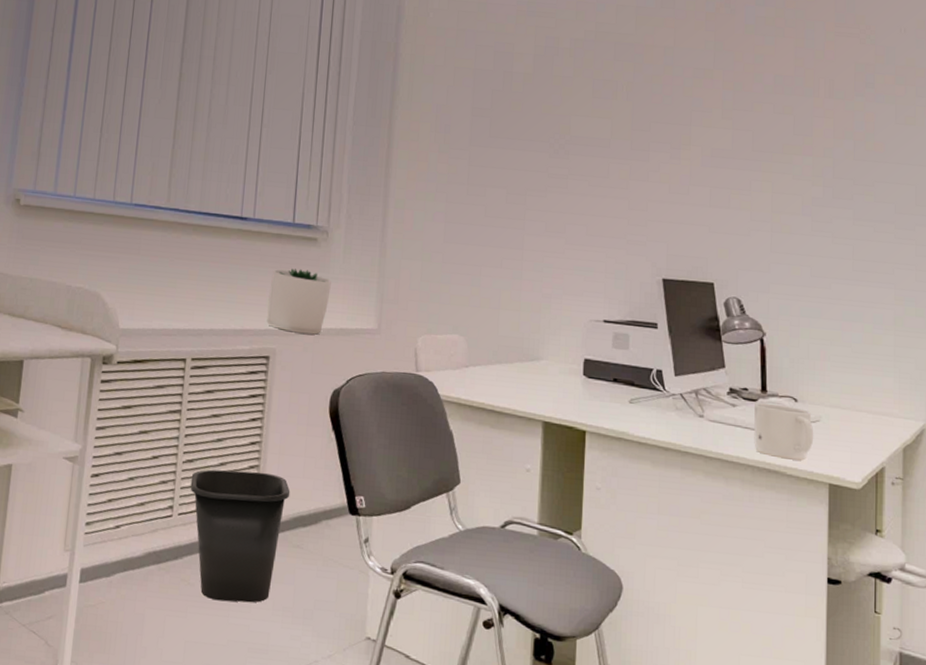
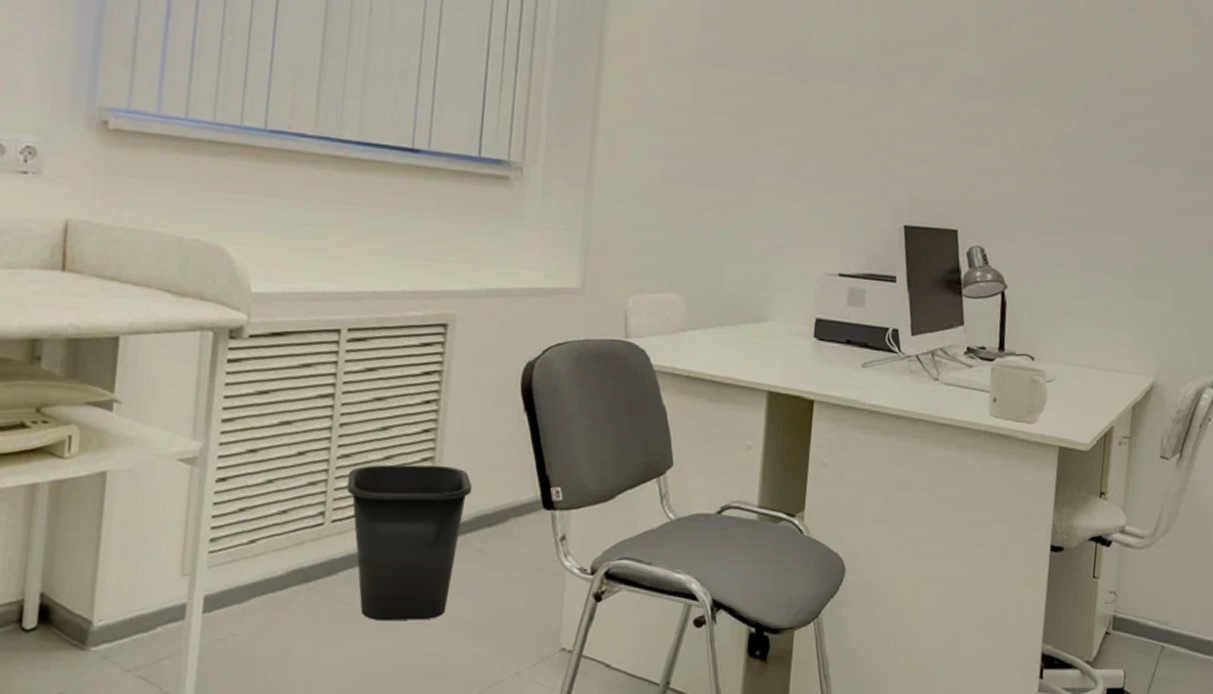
planter: present [267,268,331,335] -> none [444,214,526,296]

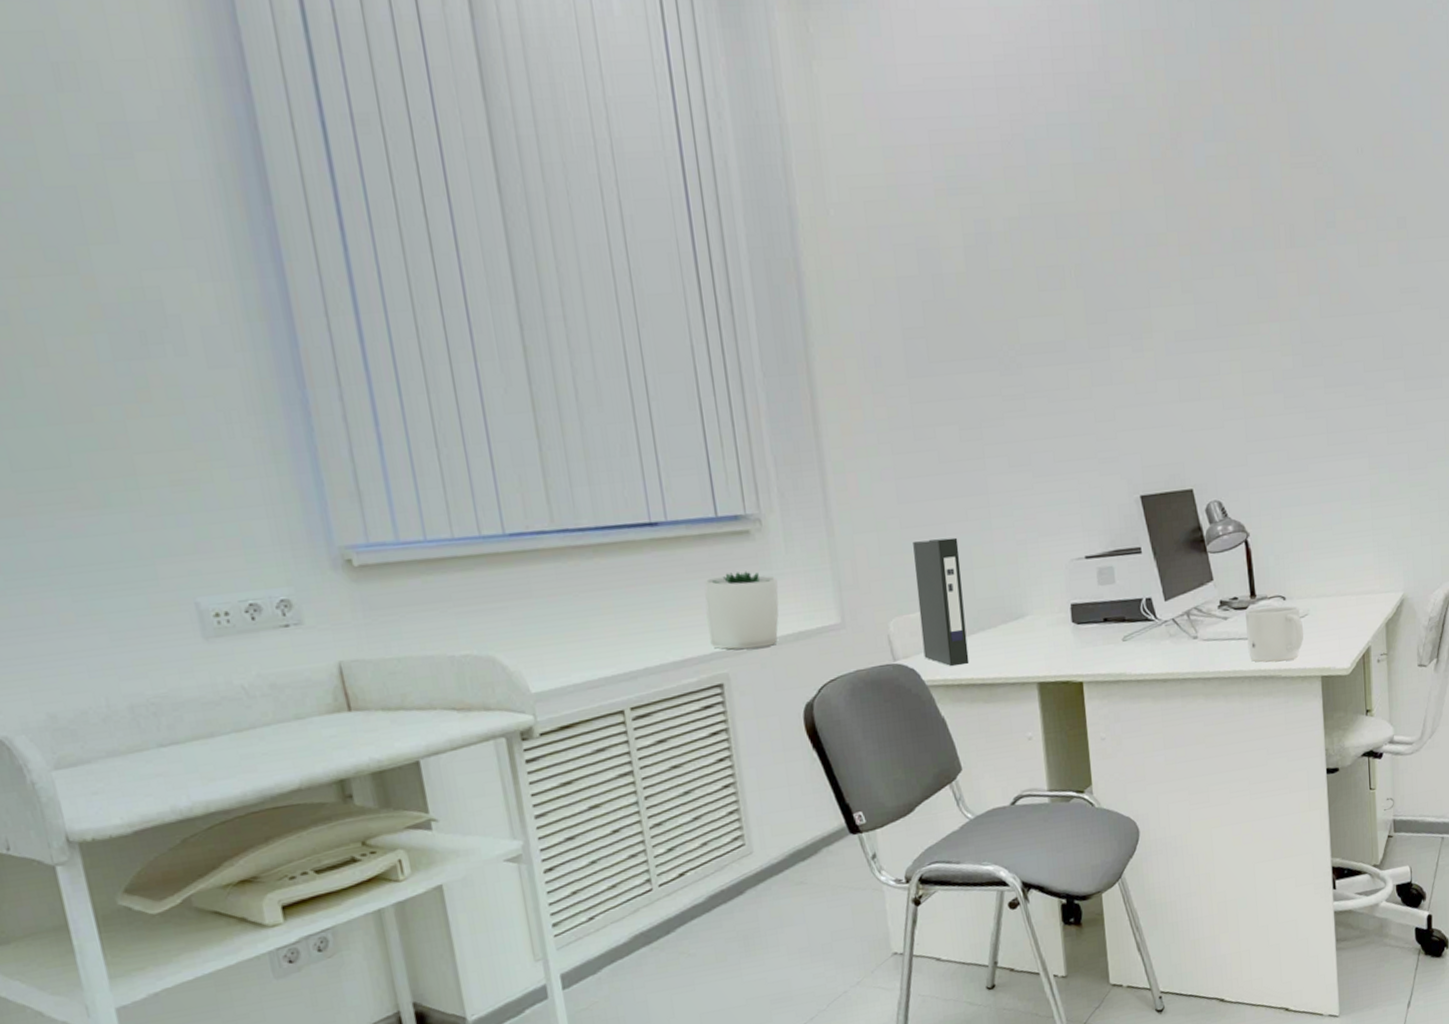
waste bin: present [346,464,473,621] -> none [663,813,782,964]
planter: none [444,214,526,296] -> present [704,571,779,650]
binder: none [657,222,715,358] -> present [913,537,970,667]

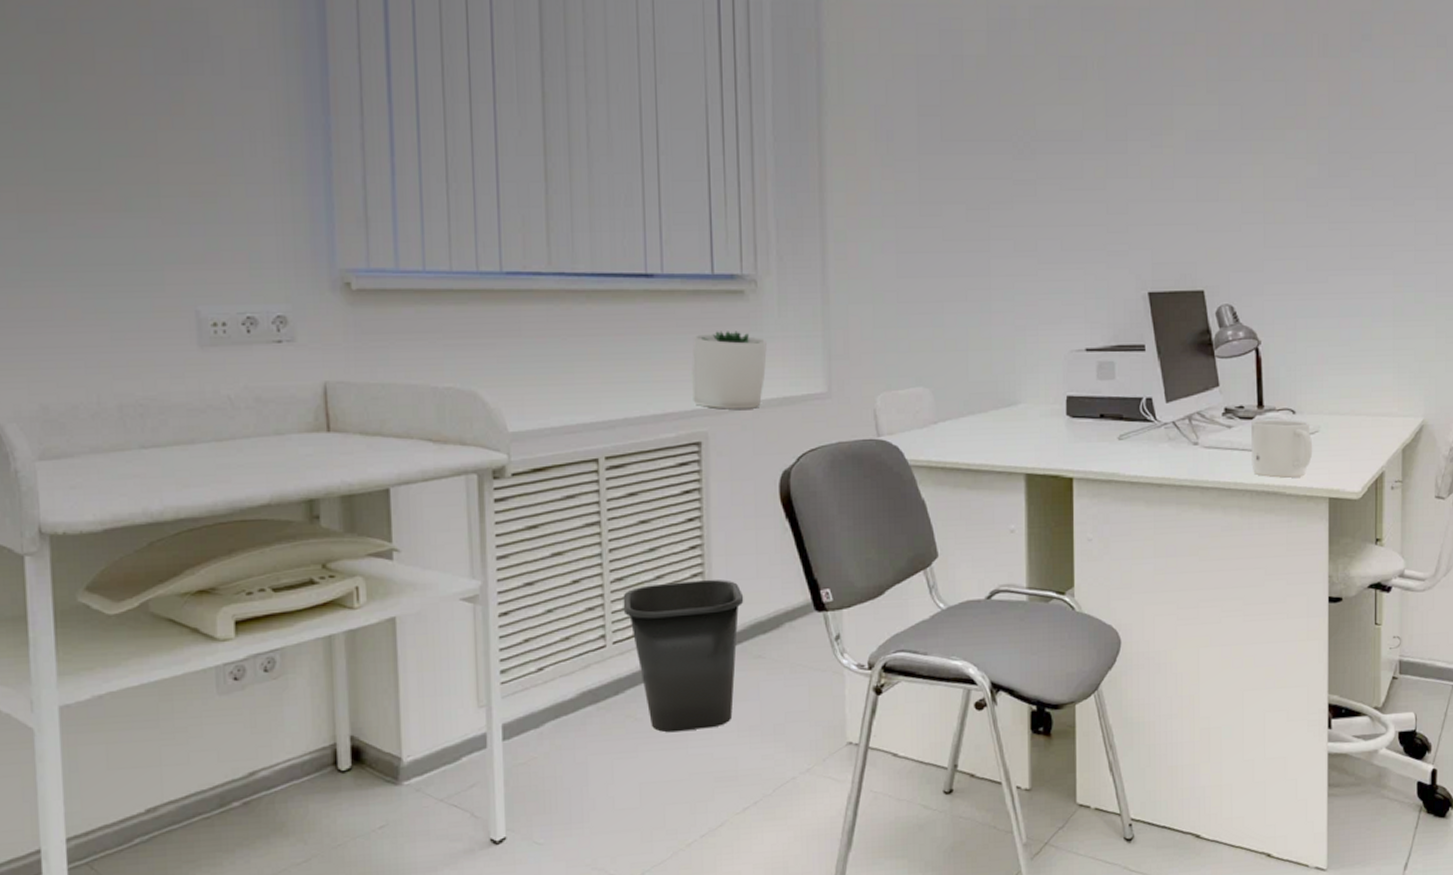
waste bin: none [663,813,782,964] -> present [623,579,744,733]
binder: present [913,537,970,667] -> none [908,316,956,449]

